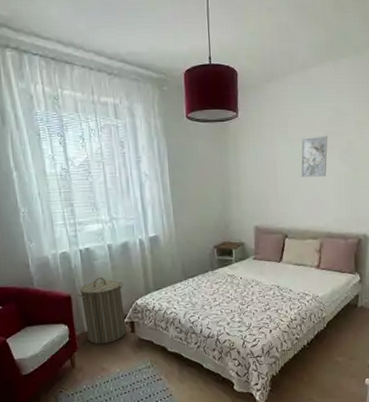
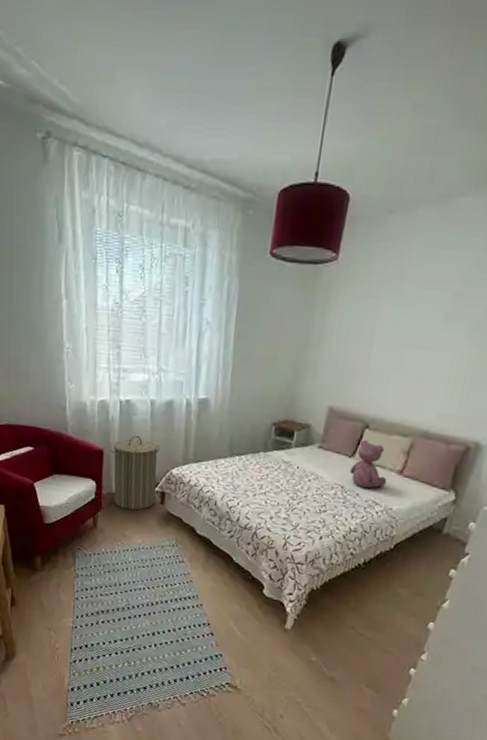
teddy bear: none [280,247,310,284] -> present [349,440,387,488]
wall art: present [300,136,328,177] -> none [405,298,458,356]

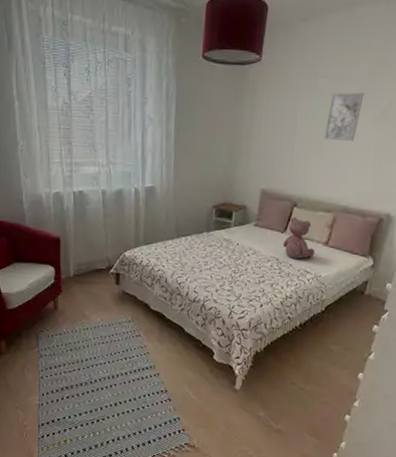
laundry hamper: present [110,436,161,510] -> none [66,223,113,292]
wall art: none [405,298,458,356] -> present [324,92,365,141]

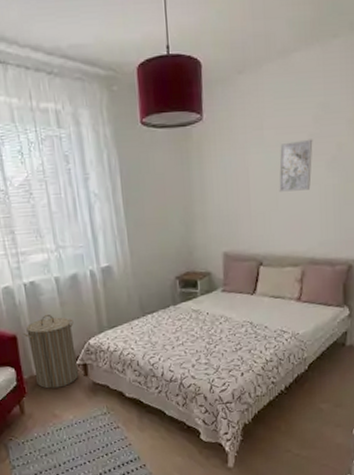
laundry hamper: none [66,223,113,292] -> present [23,315,79,389]
teddy bear: present [282,217,315,259] -> none [254,276,289,320]

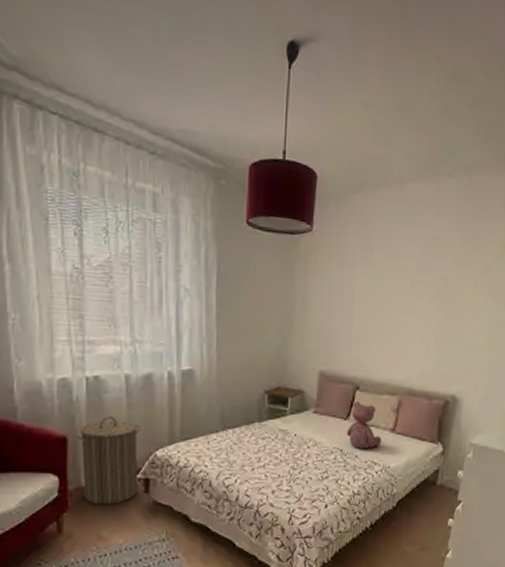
teddy bear: none [254,276,289,320] -> present [346,401,382,449]
wall art: present [279,139,313,192] -> none [383,268,421,319]

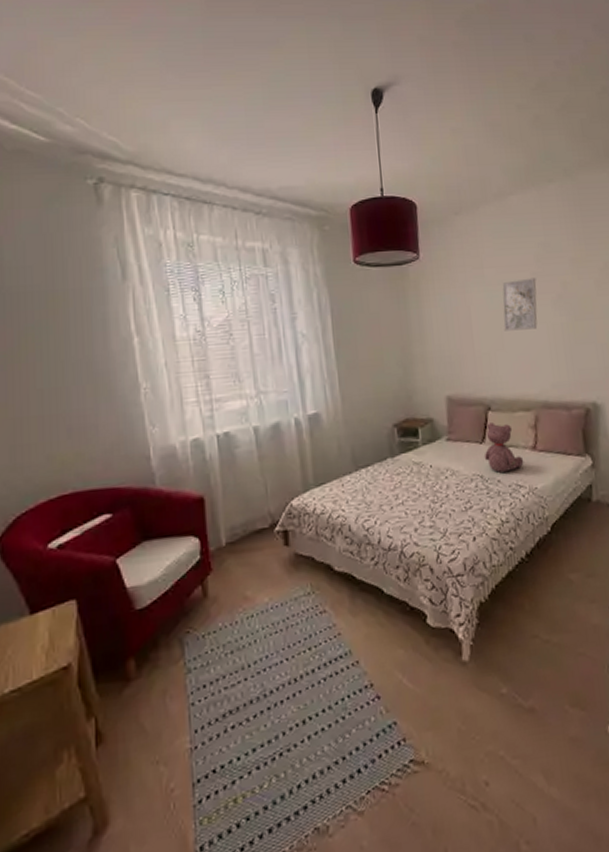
laundry hamper: present [75,417,140,505] -> none [212,471,278,564]
wall art: none [383,268,421,319] -> present [502,277,538,331]

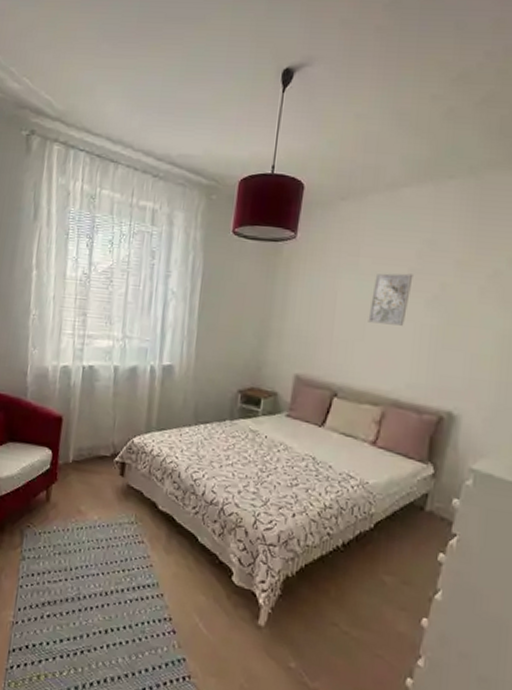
teddy bear: present [484,422,524,473] -> none [320,408,361,460]

